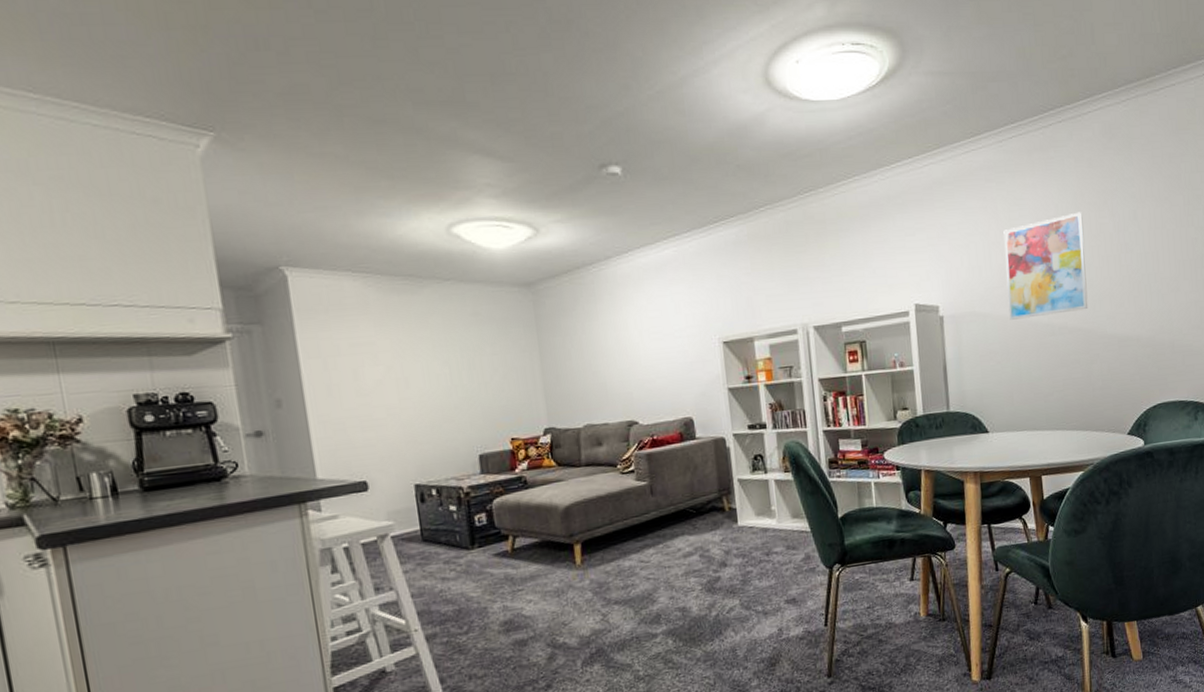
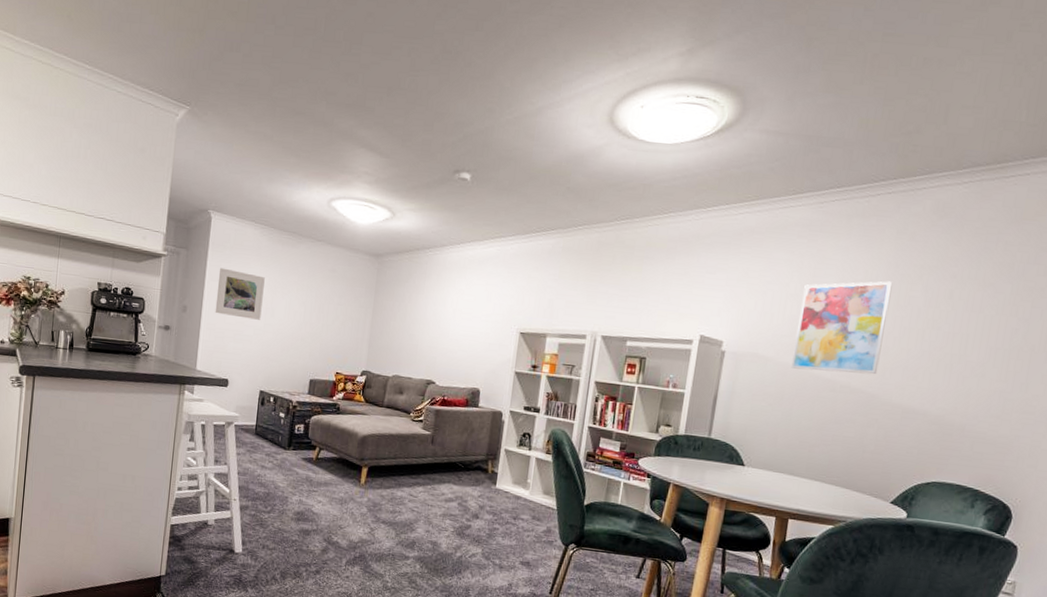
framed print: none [316,338,392,401] -> present [215,267,265,320]

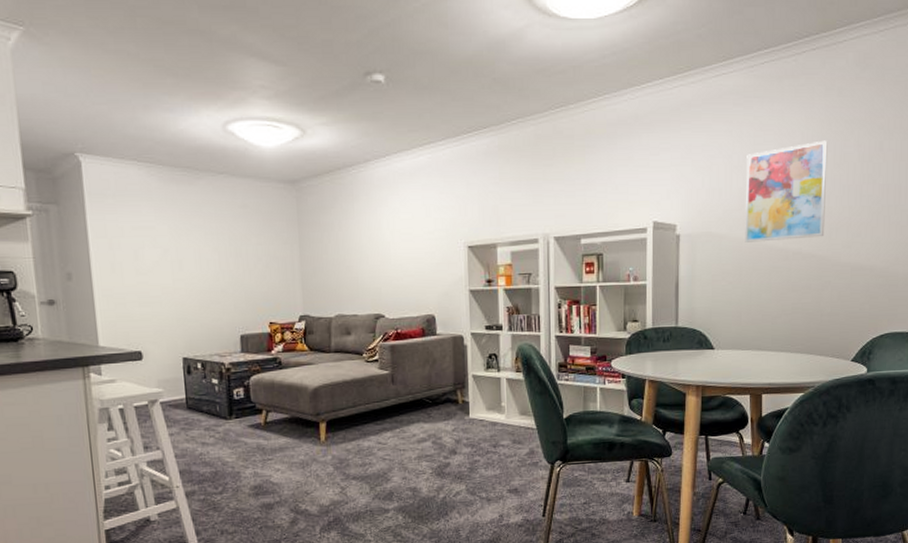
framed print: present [215,267,265,320] -> none [104,220,167,277]

